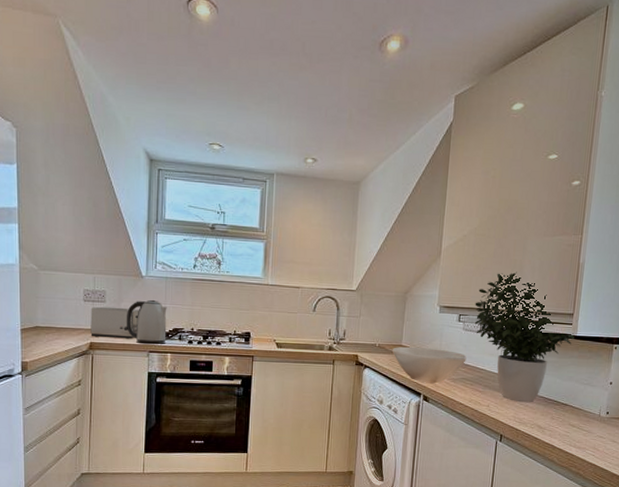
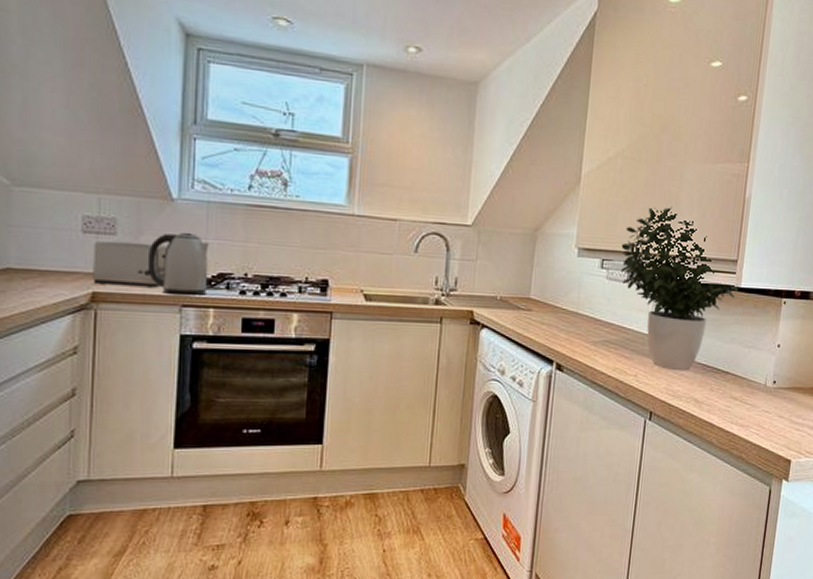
bowl: present [393,346,468,384] -> none [518,300,612,348]

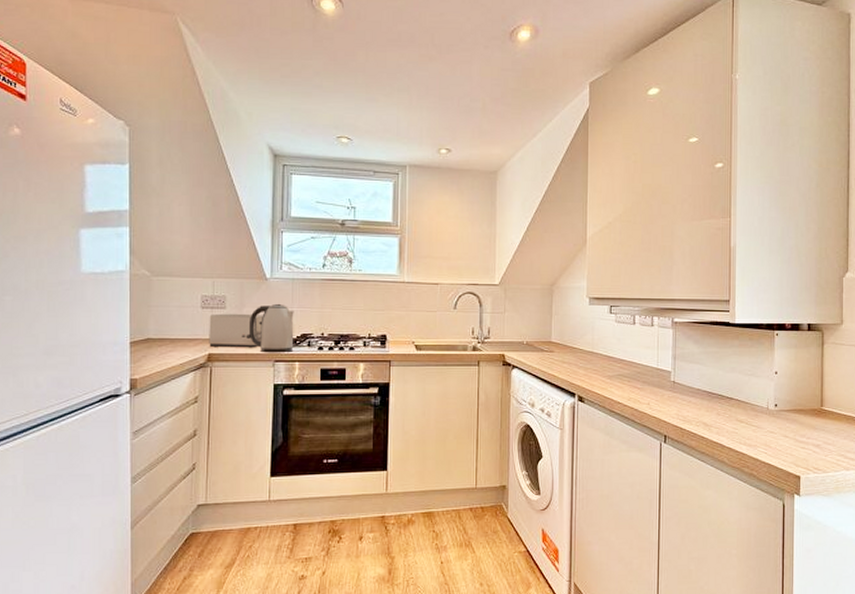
potted plant: present [620,206,740,371] -> none [626,258,734,399]

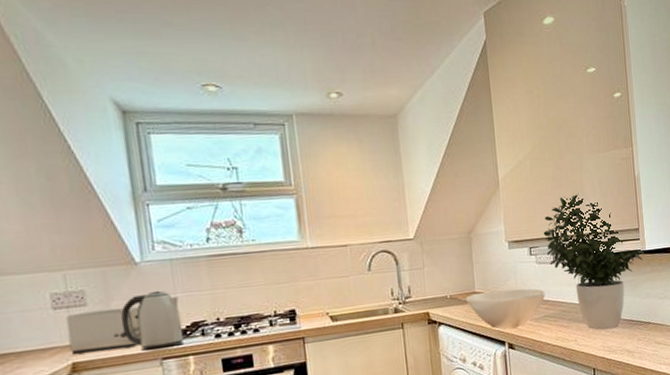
bowl: none [542,342,623,382] -> present [466,288,546,330]
potted plant: none [626,258,734,399] -> present [543,193,645,330]

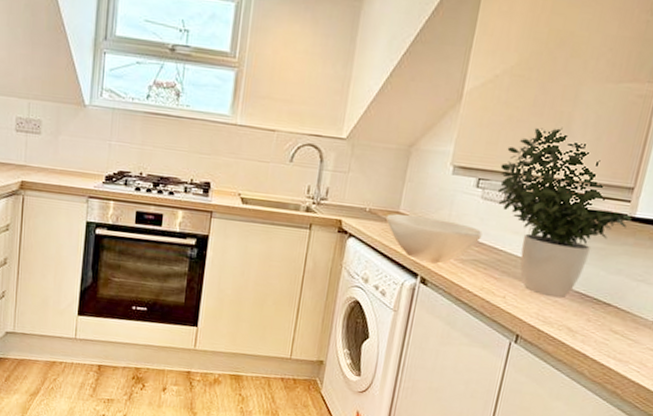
toaster: present [65,306,142,356] -> none [22,139,79,181]
kettle: present [120,290,185,352] -> none [63,134,113,190]

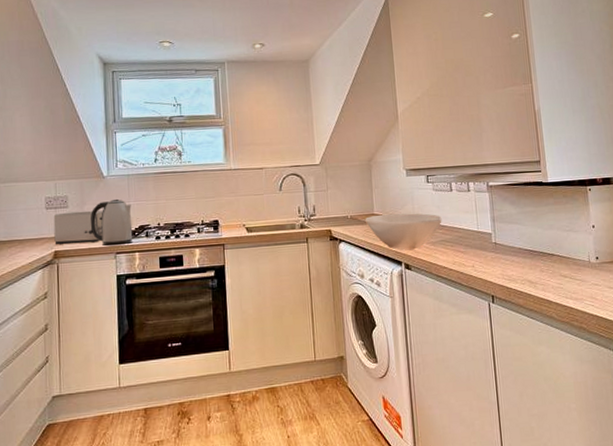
toaster: none [22,139,79,181] -> present [53,210,103,245]
kettle: none [63,134,113,190] -> present [90,198,133,247]
potted plant: present [497,127,633,299] -> none [440,126,547,259]

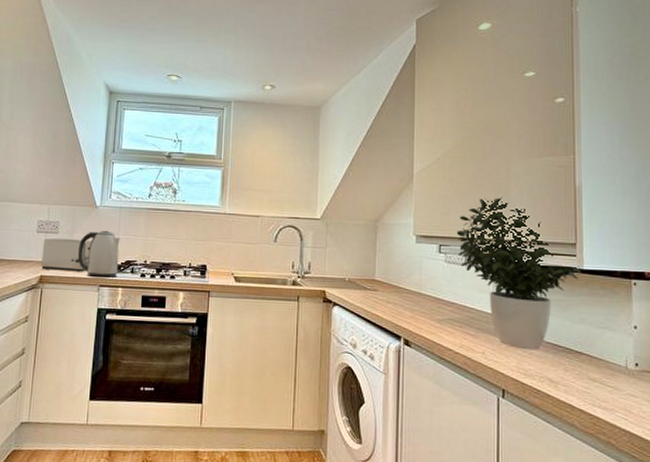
bowl: present [366,213,443,251] -> none [365,281,453,325]
potted plant: none [440,126,547,259] -> present [456,196,582,351]

